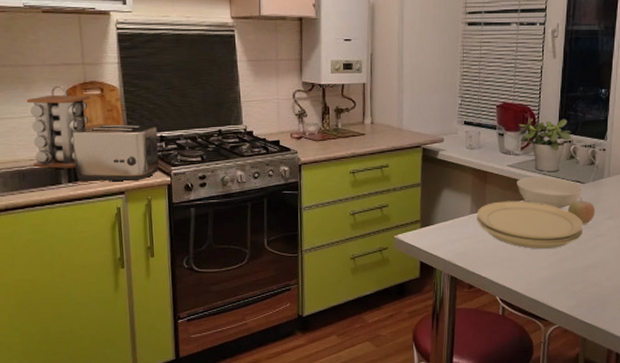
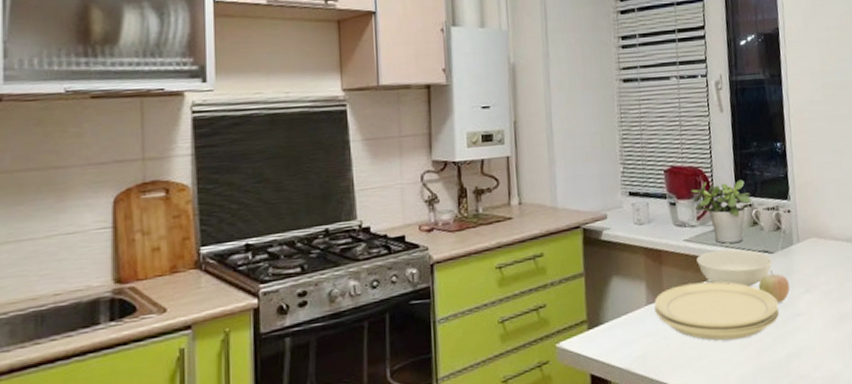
spice rack: present [26,85,90,169] -> none [56,189,150,305]
toaster: present [71,123,160,182] -> none [119,230,244,318]

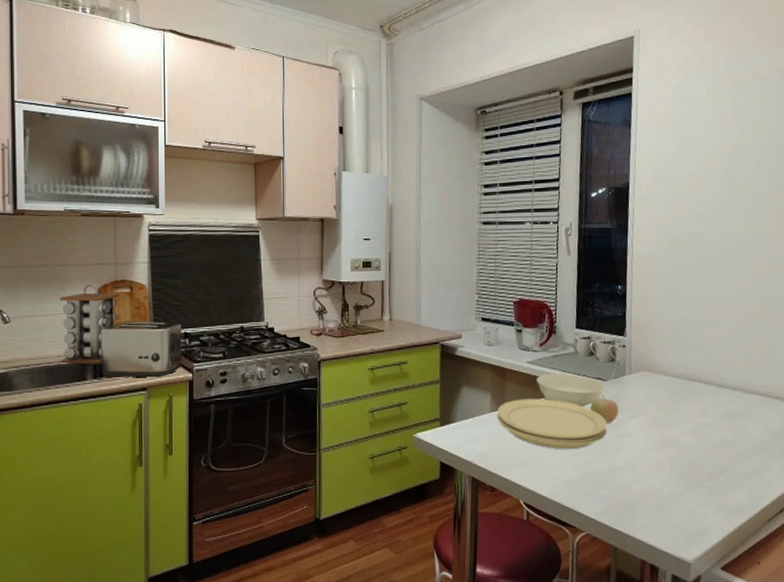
spice rack: none [56,189,150,305] -> present [59,284,120,365]
toaster: none [119,230,244,318] -> present [100,320,183,378]
potted plant: present [691,179,752,244] -> none [536,314,591,369]

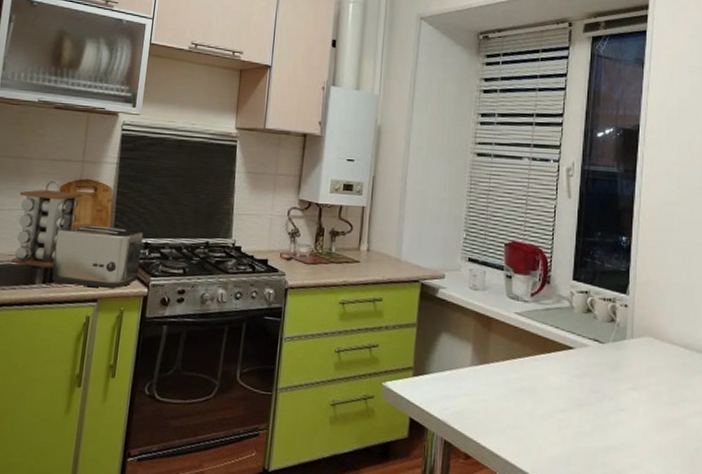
plate: present [497,398,608,449] -> none [478,354,603,420]
bowl: present [537,373,605,408] -> none [525,328,602,372]
fruit: present [590,395,618,423] -> none [583,359,616,394]

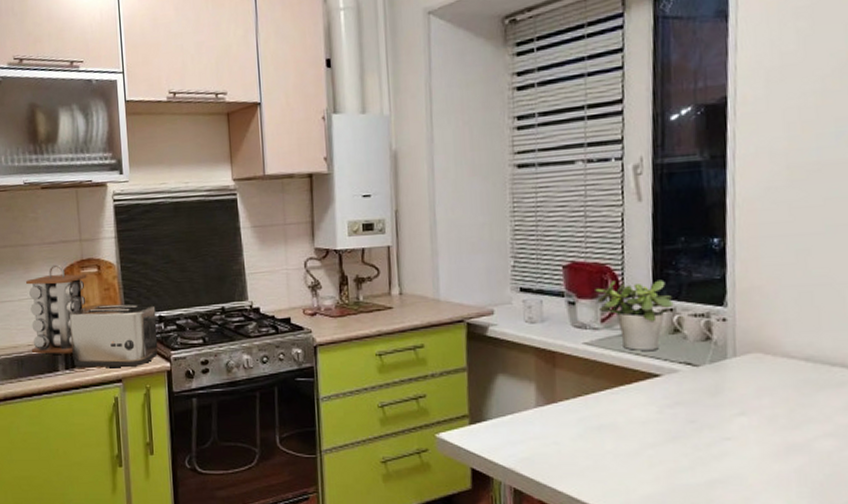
potted plant: none [528,261,589,326] -> present [595,280,674,352]

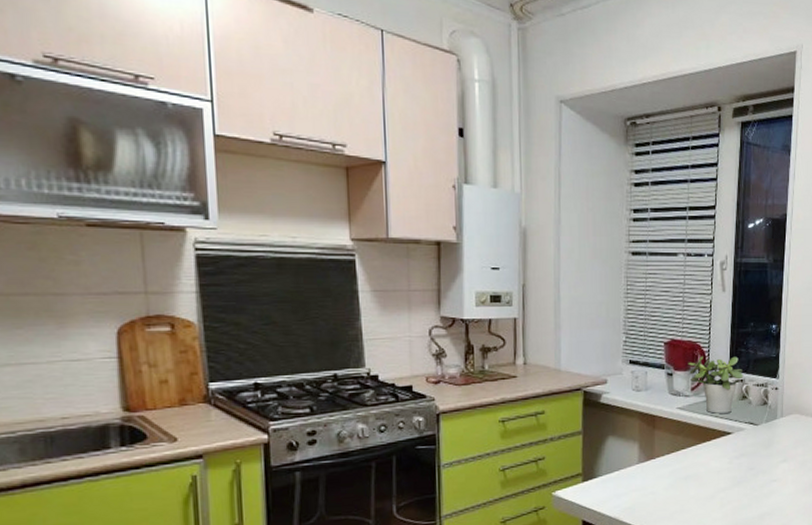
spice rack: present [25,264,87,355] -> none [58,320,155,429]
toaster: present [69,303,159,368] -> none [126,368,253,444]

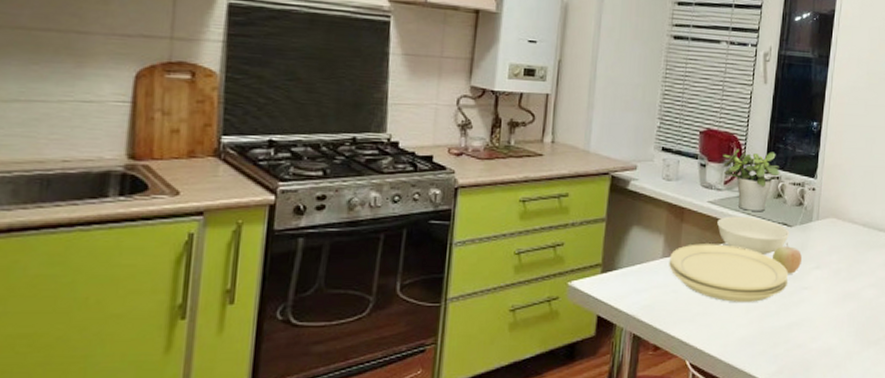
plate: none [645,446,758,499] -> present [669,244,789,302]
bowl: none [687,419,757,454] -> present [717,216,790,256]
fruit: none [741,440,769,469] -> present [772,242,802,274]

